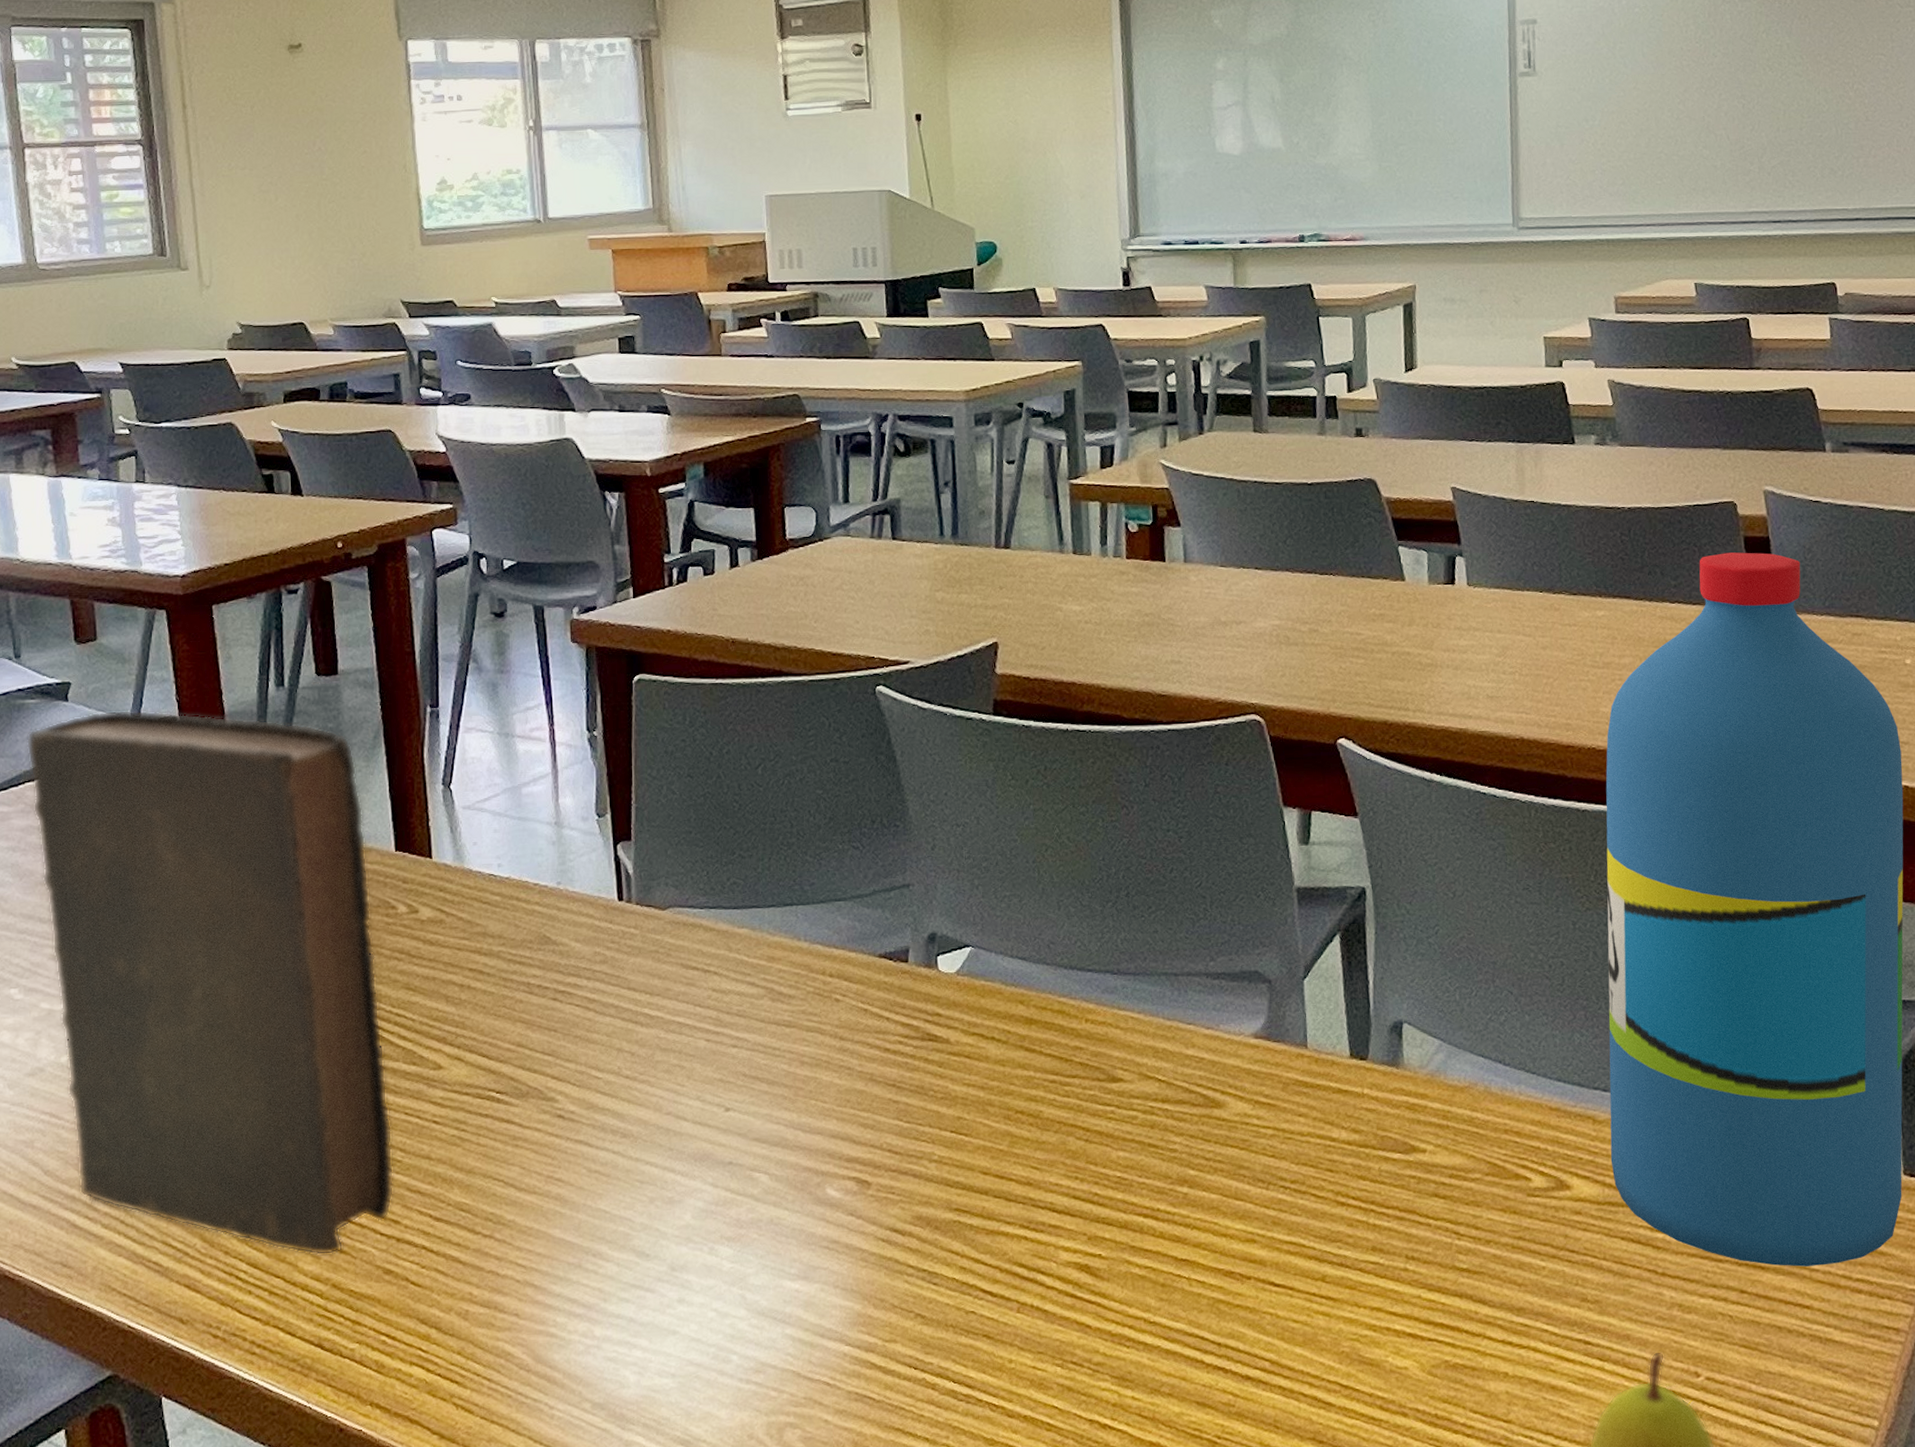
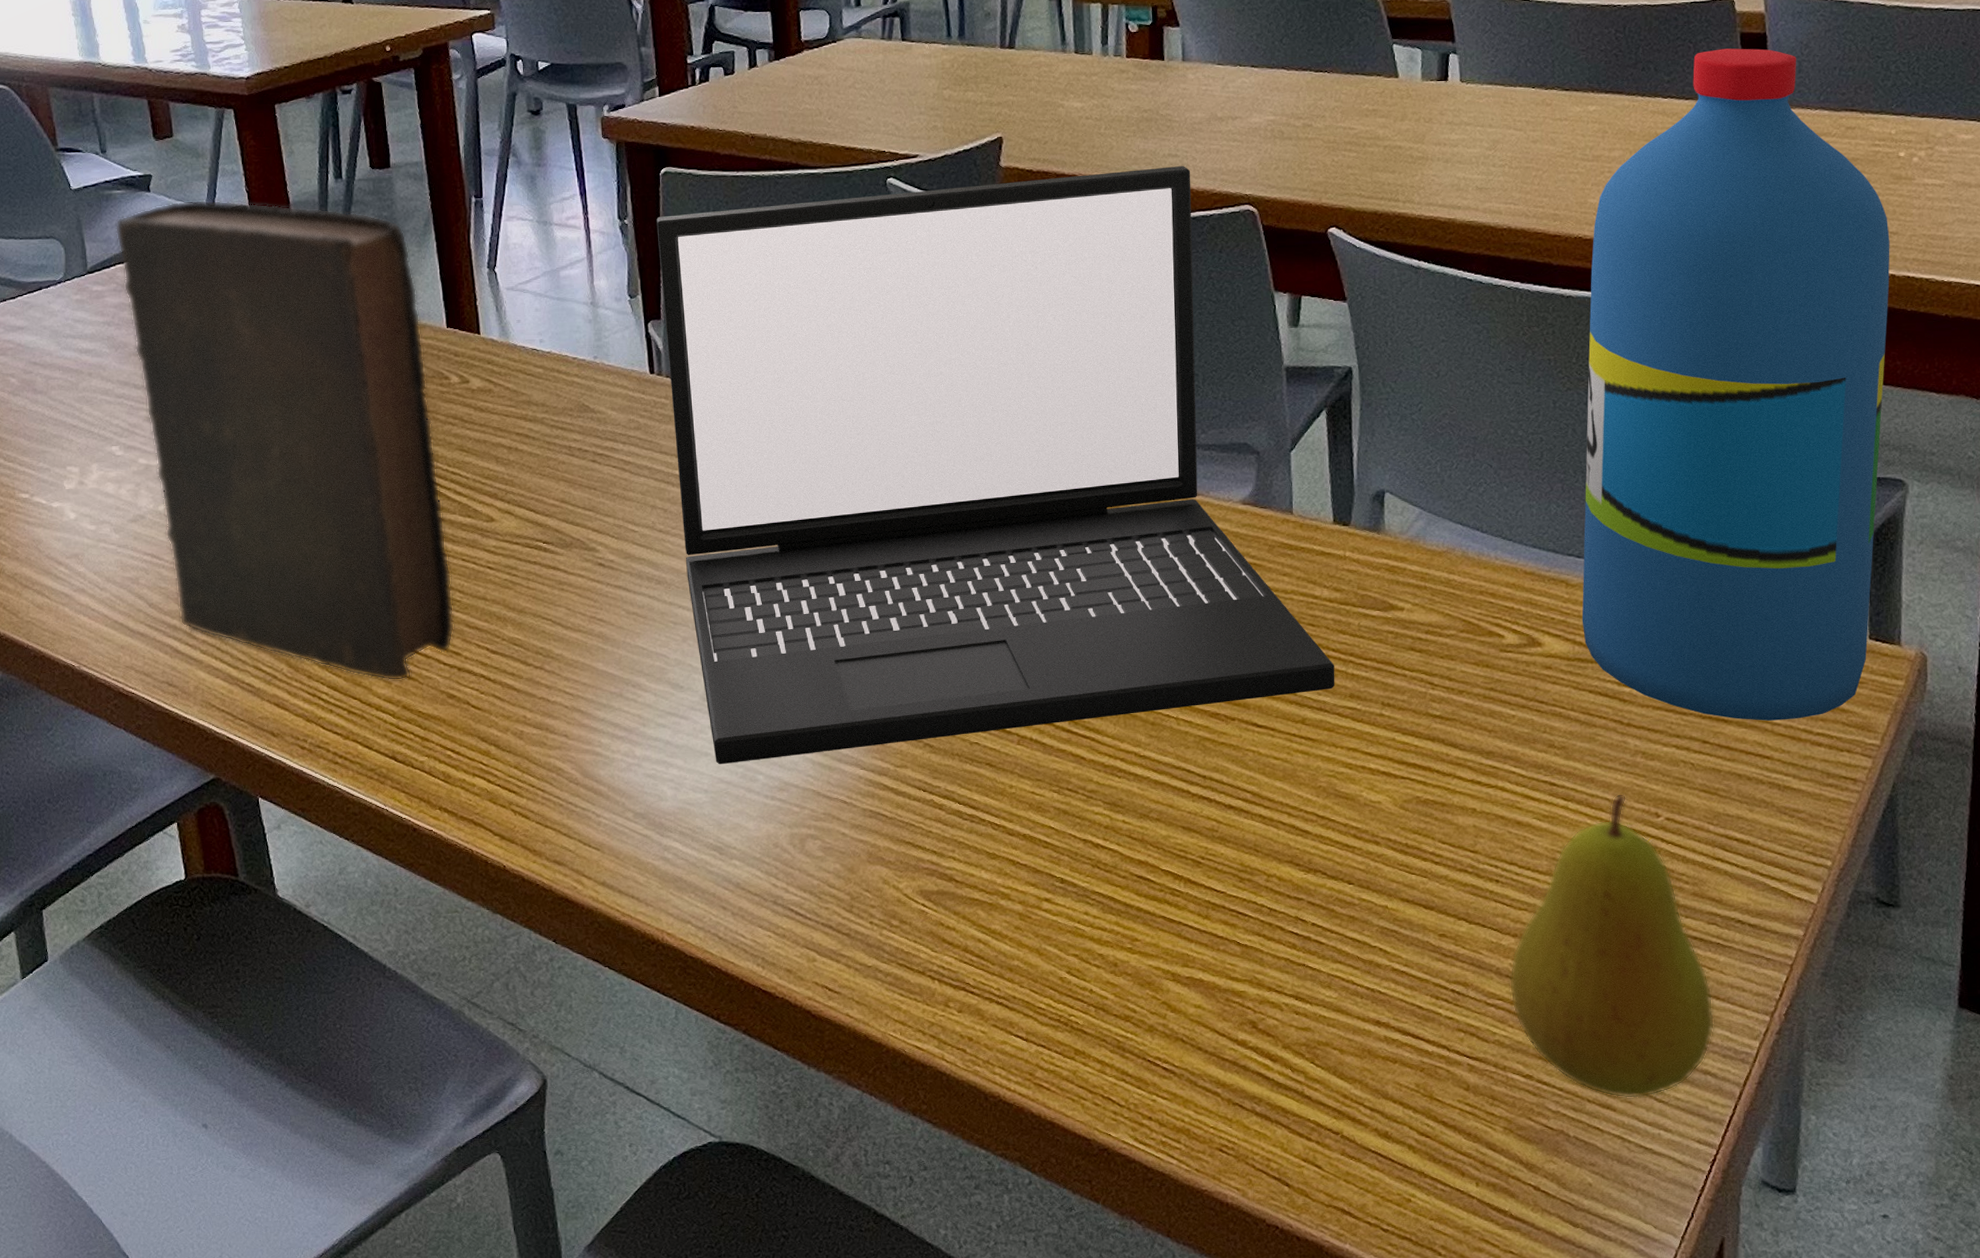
laptop: none [628,673,1356,1344] -> present [656,166,1335,765]

